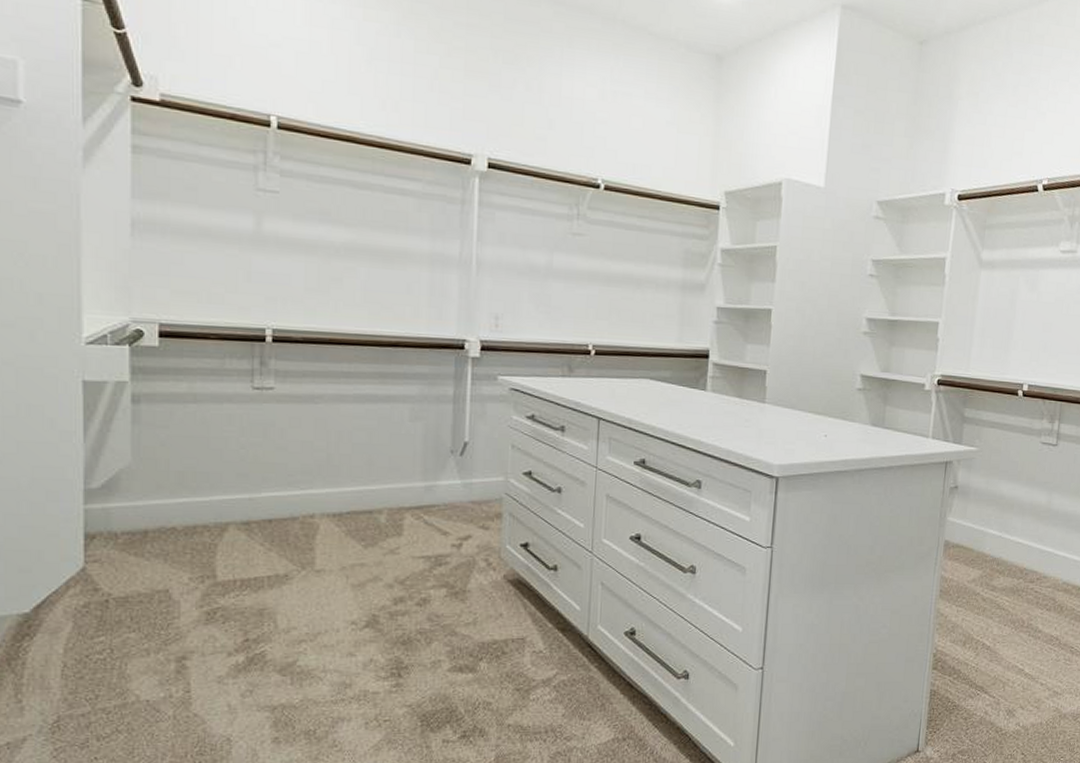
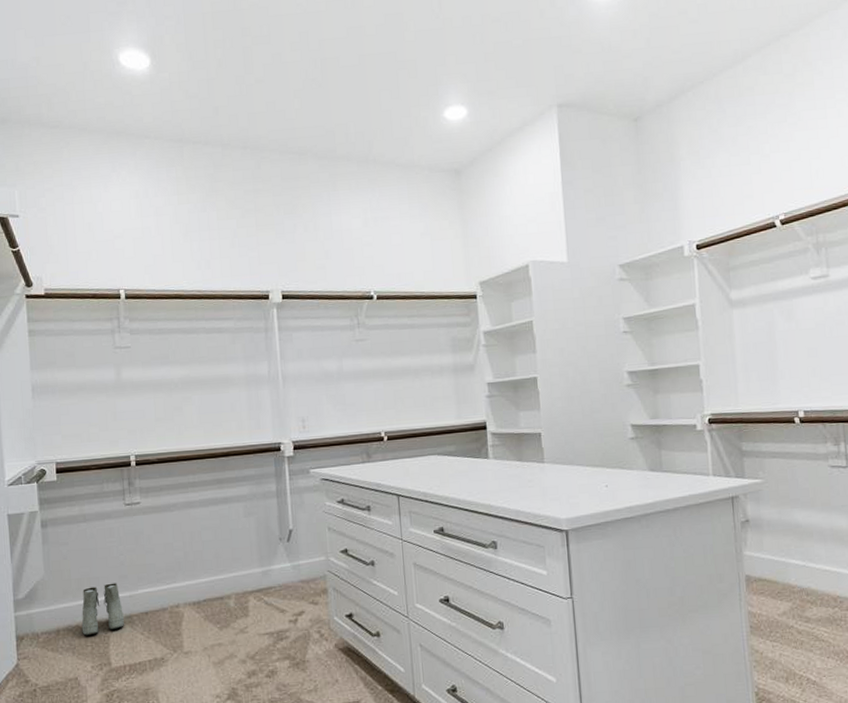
boots: none [179,481,239,541] -> present [81,583,124,636]

